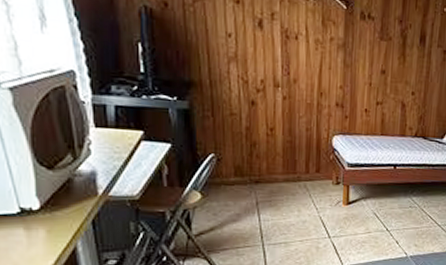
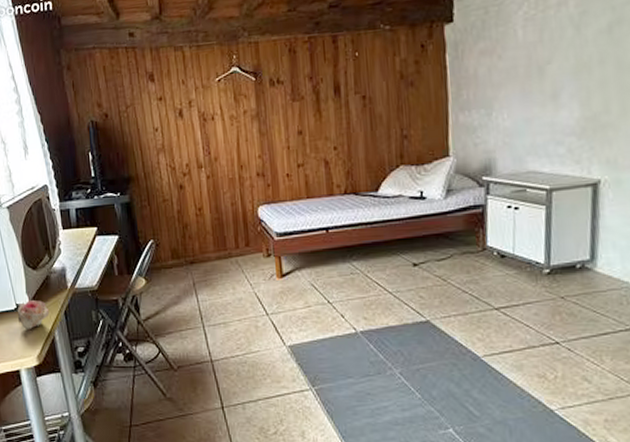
flower: none [21,205,70,237] -> present [17,300,50,329]

